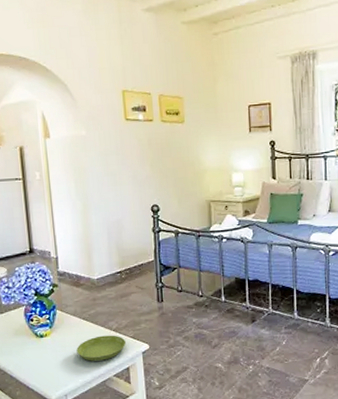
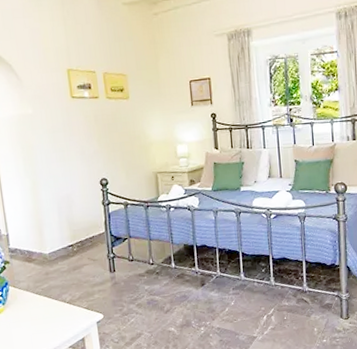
saucer: present [76,335,126,361] -> none [31,307,80,335]

